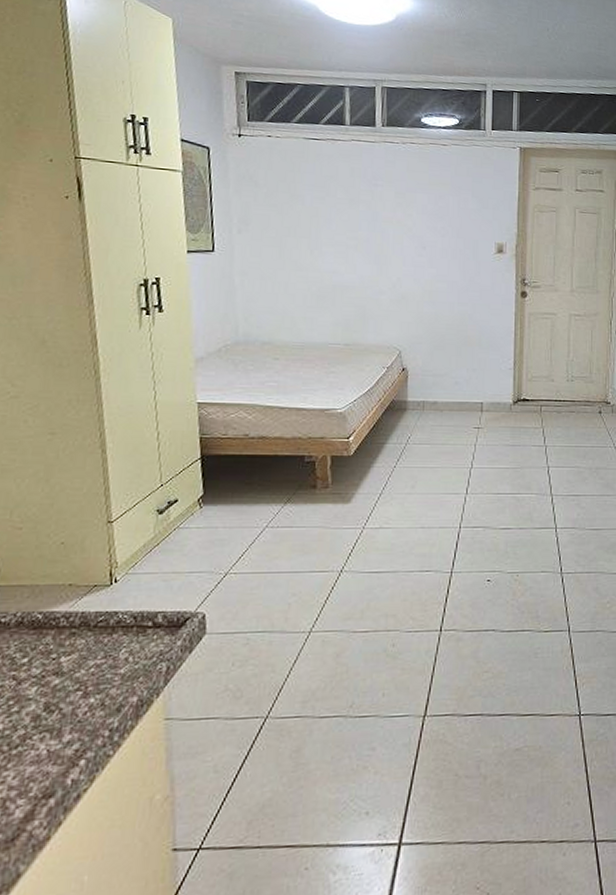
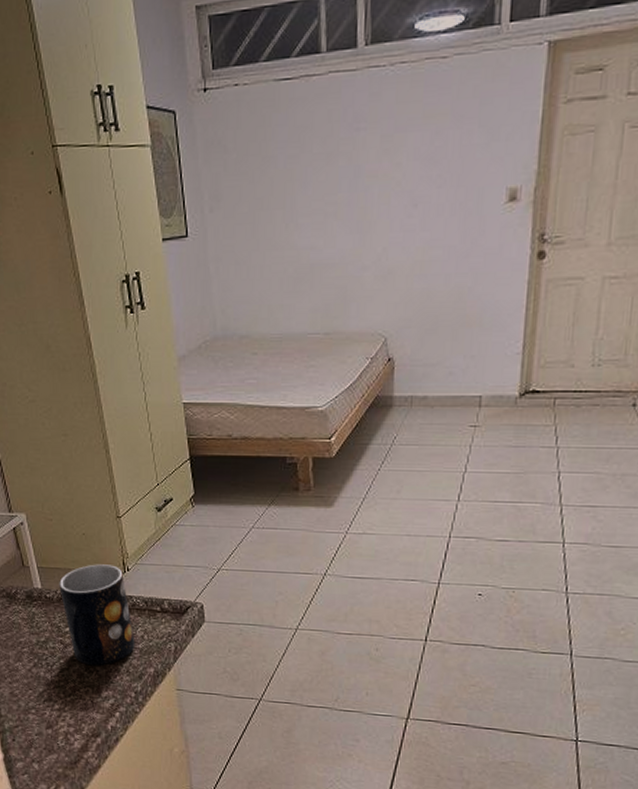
mug: none [20,577,117,704] -> present [59,564,136,666]

